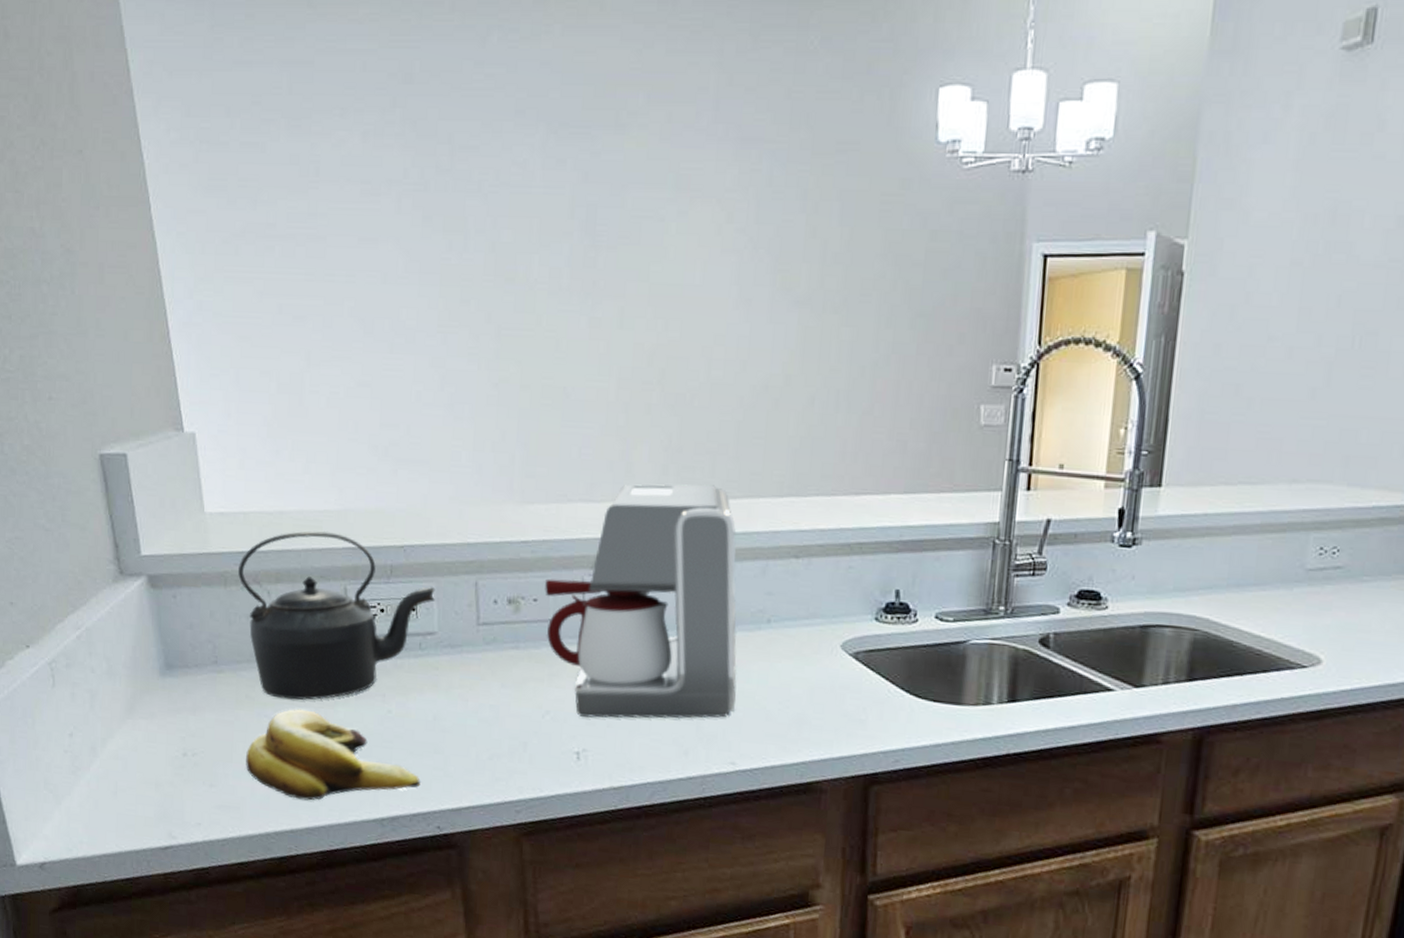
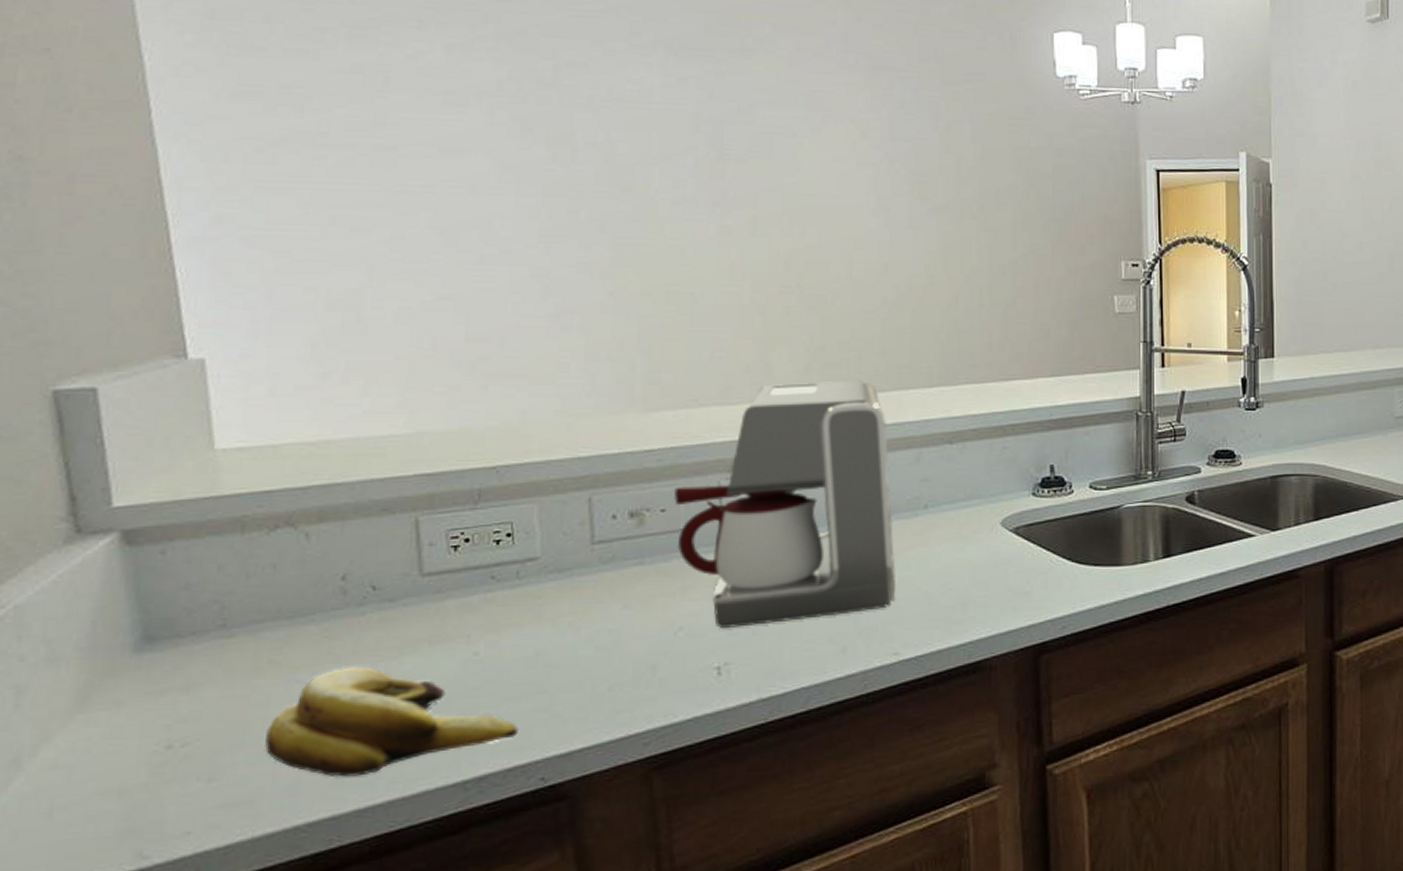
kettle: present [238,530,436,700] -> none [262,458,539,658]

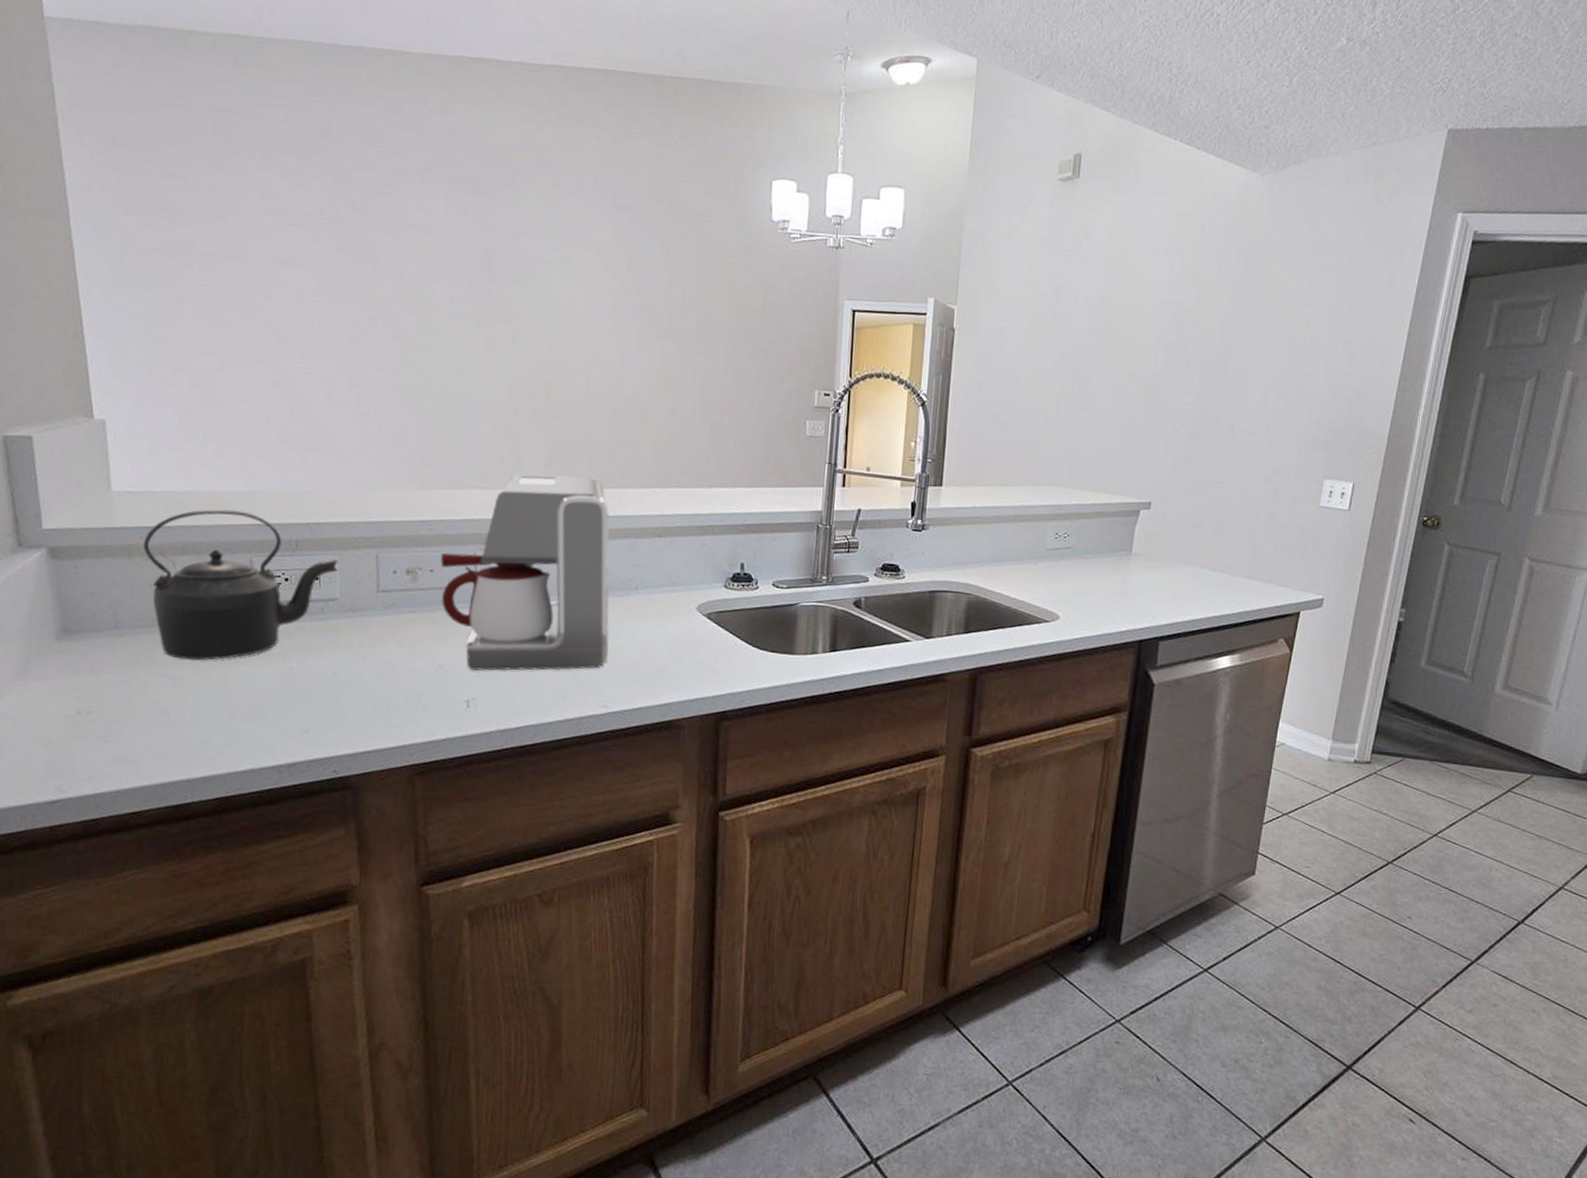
kettle: none [262,458,539,658] -> present [143,509,339,661]
banana: present [265,667,518,777] -> none [143,668,319,752]

